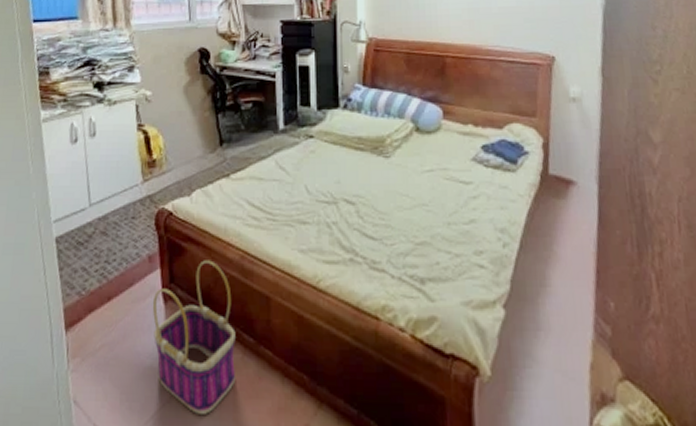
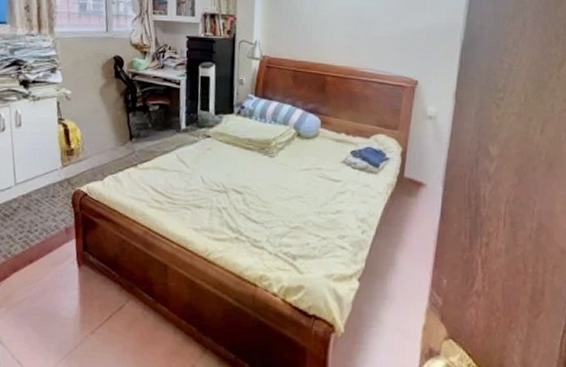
basket: present [152,260,236,416] -> none [68,233,138,356]

